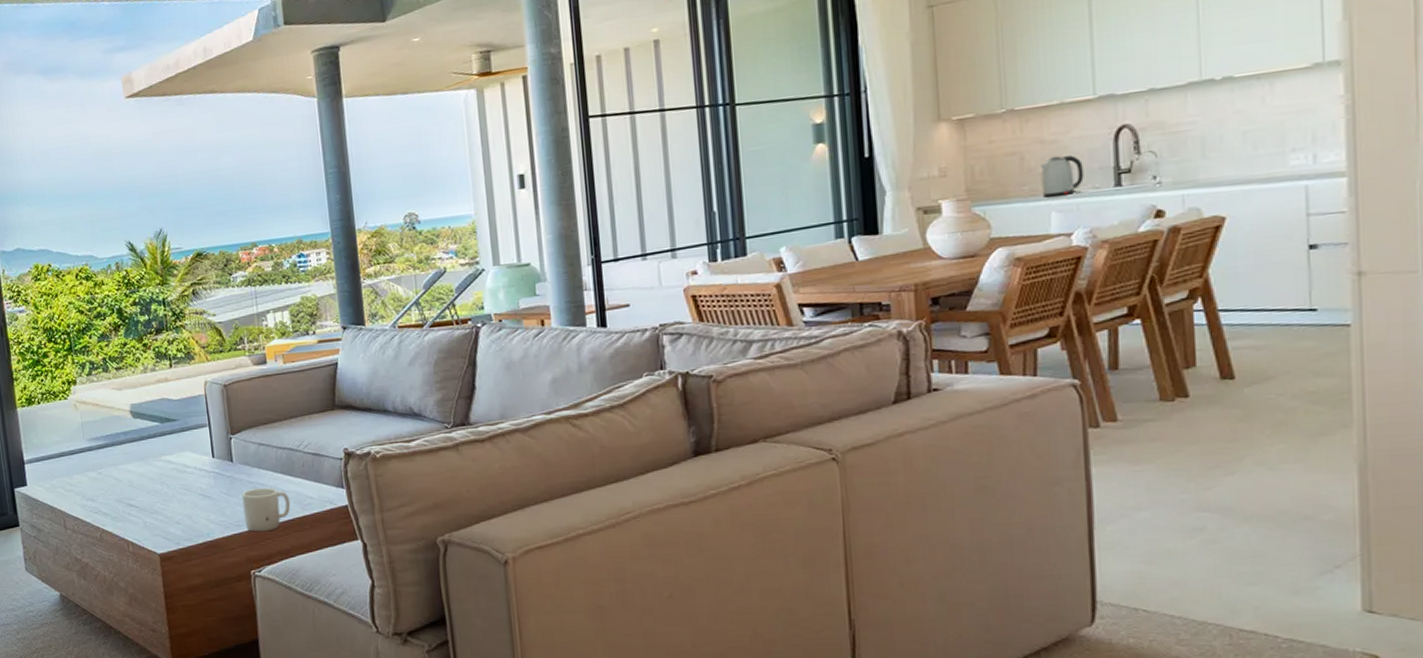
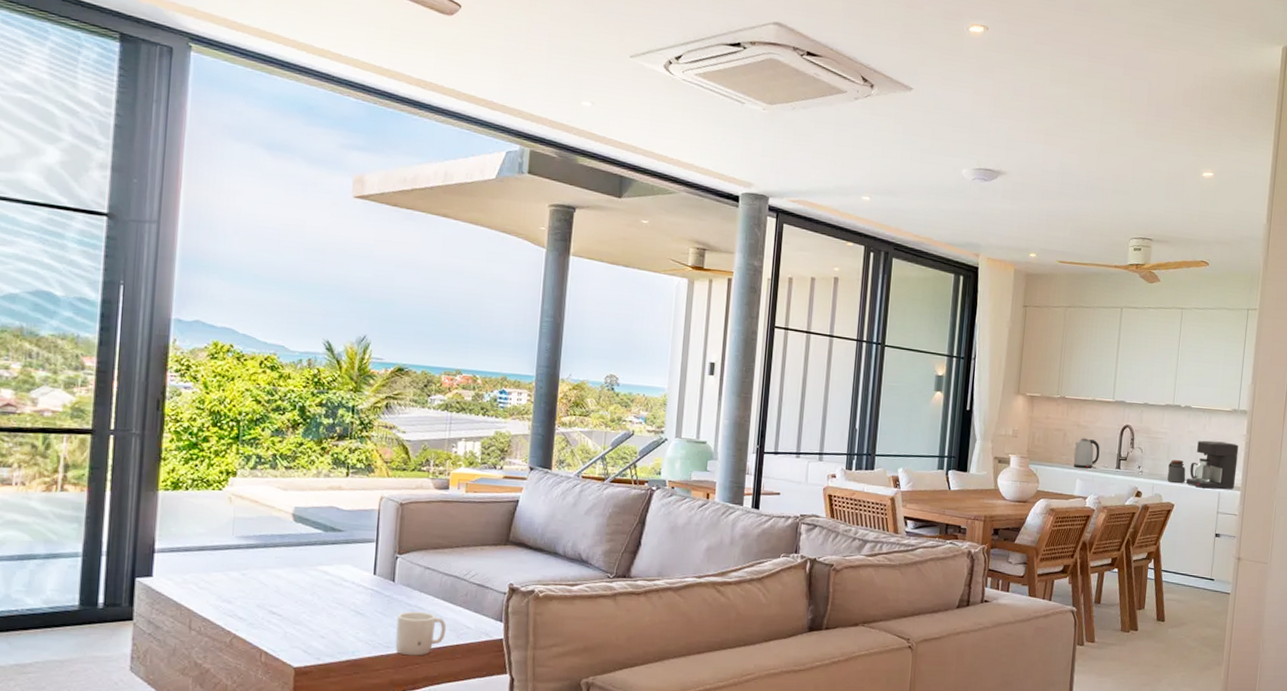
jar: none [1206,154,1241,189] -> present [1167,460,1186,484]
coffee maker: none [1243,111,1335,186] -> present [1186,440,1239,490]

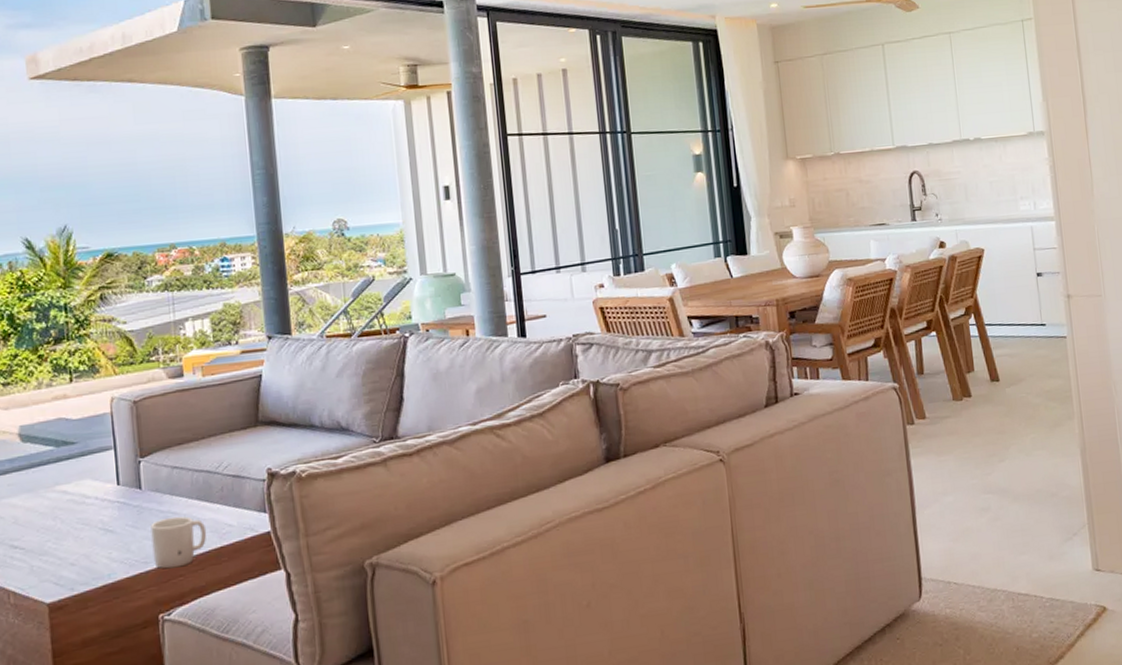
kettle: present [1073,438,1100,468] -> none [860,193,891,228]
jar: present [1167,460,1186,484] -> none [969,199,992,226]
coffee maker: present [1186,440,1239,490] -> none [992,169,1047,226]

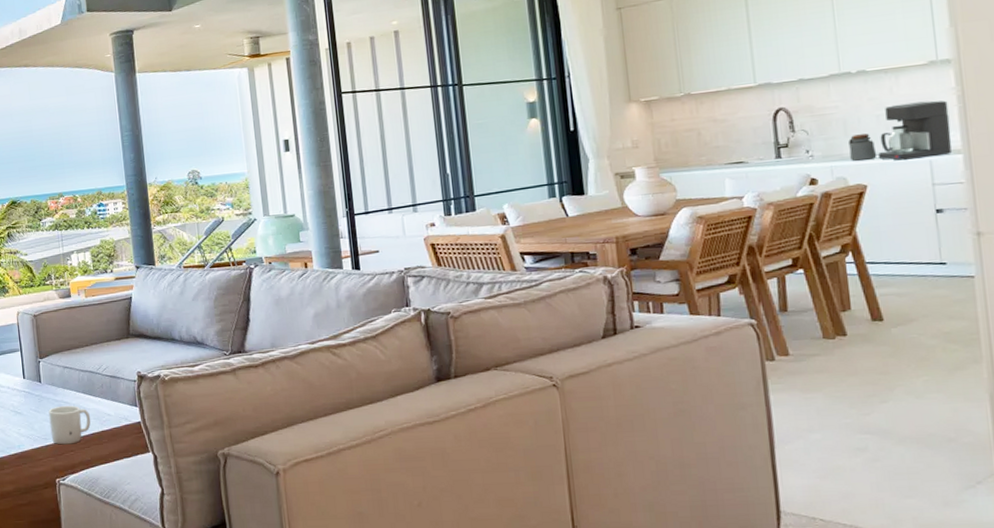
jar: none [969,199,992,226] -> present [848,133,877,162]
coffee maker: none [992,169,1047,226] -> present [879,100,952,161]

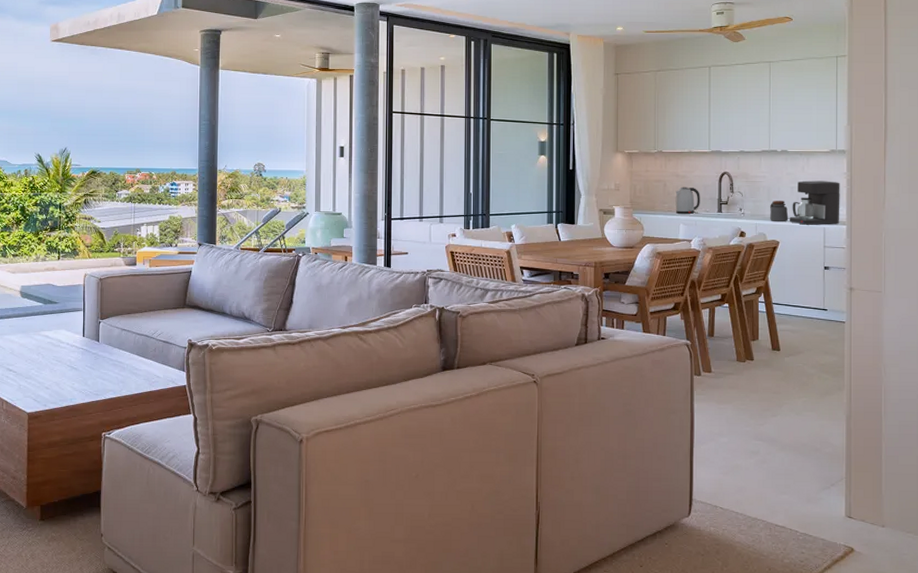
mug: present [48,405,91,445] -> none [102,365,141,401]
kettle: none [714,132,750,167] -> present [675,186,700,214]

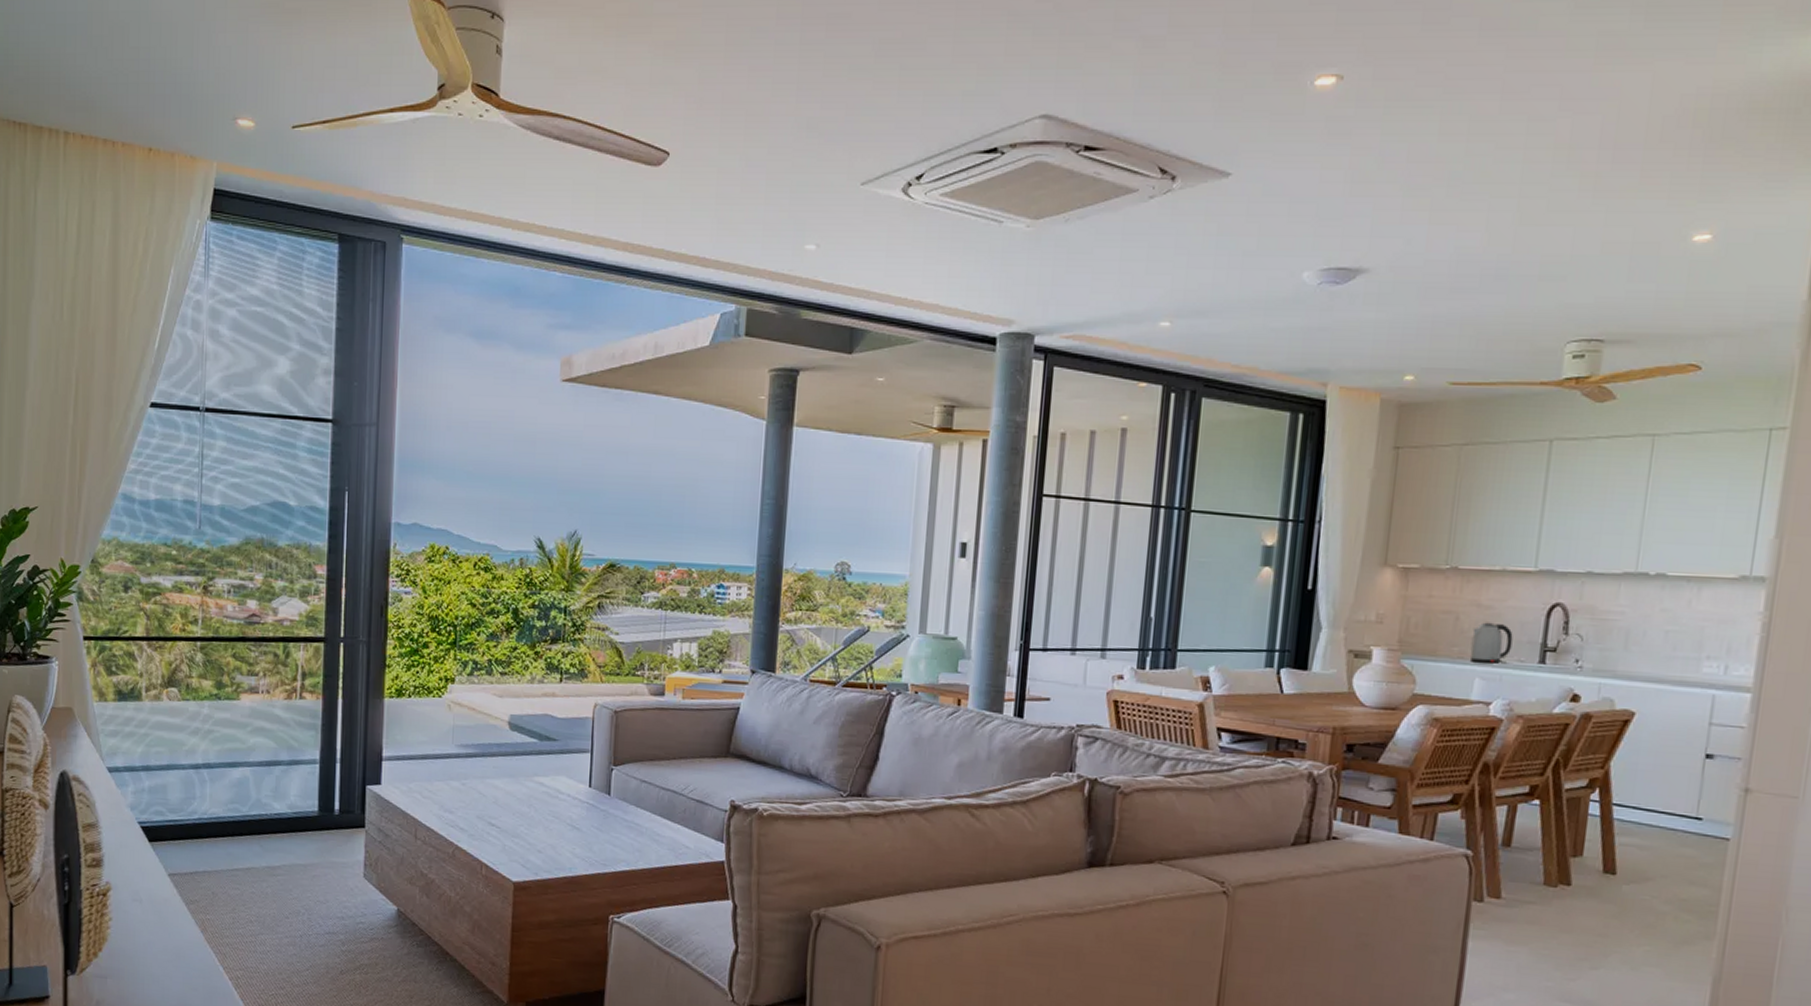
jar: present [770,201,789,222] -> none [1624,650,1656,684]
coffee maker: present [790,180,840,225] -> none [1656,621,1750,691]

